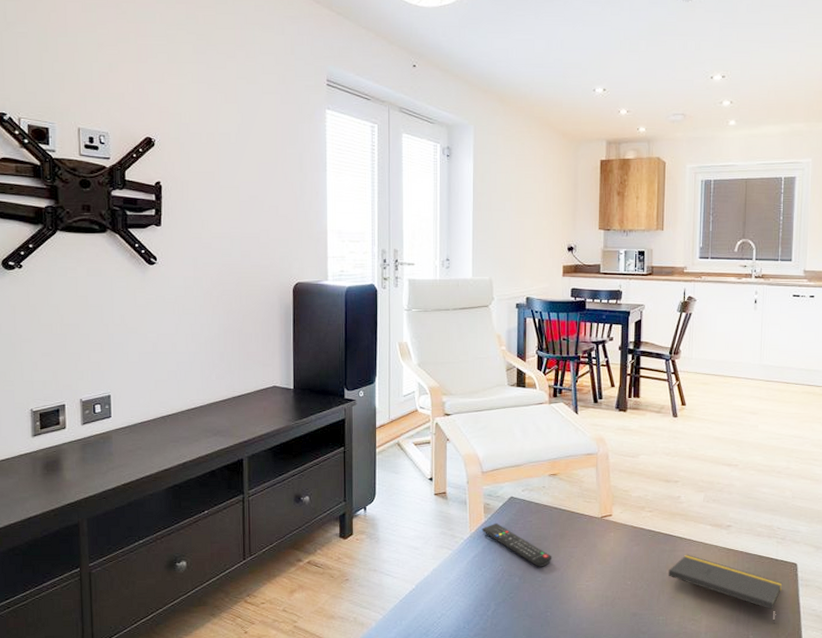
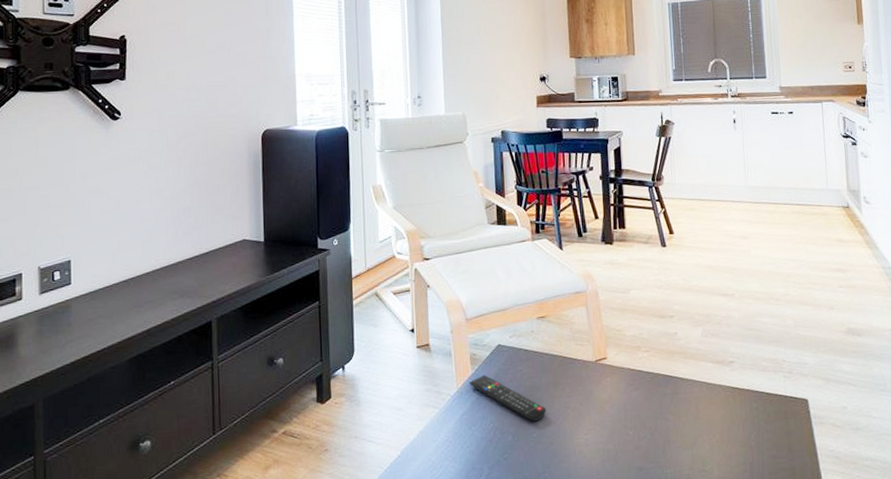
notepad: present [668,554,783,624] -> none [672,396,795,470]

